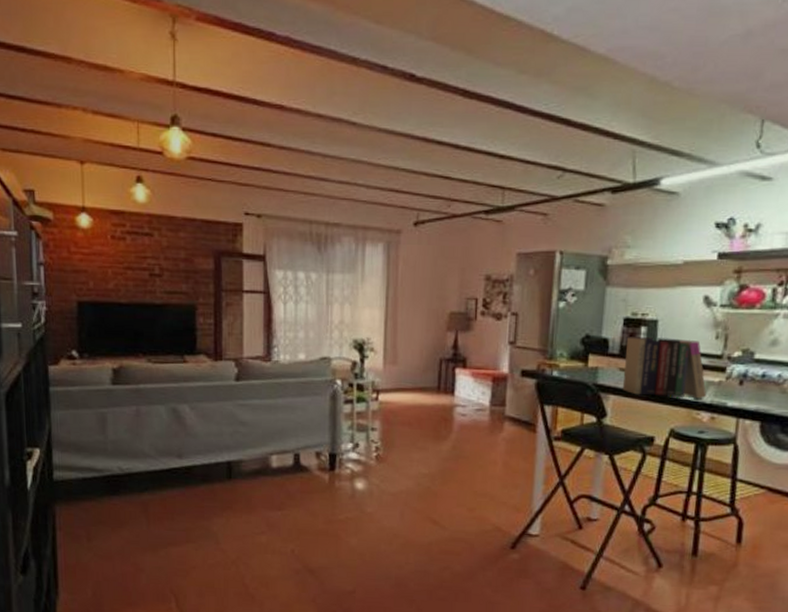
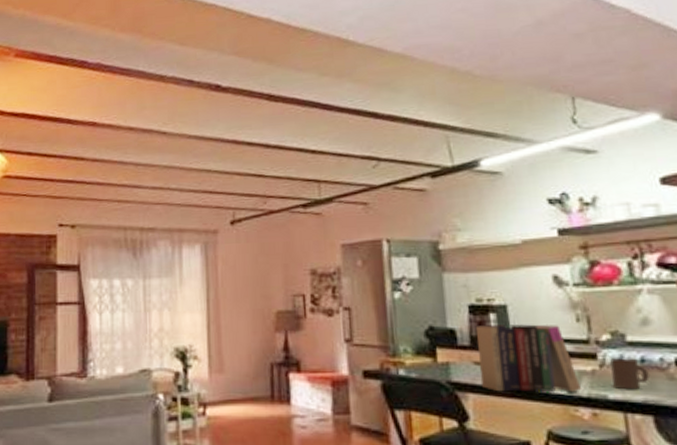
mug: none [734,372,766,400] -> present [610,358,649,390]

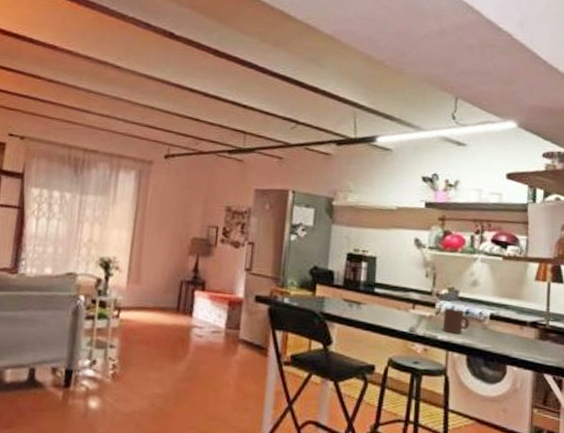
books: present [476,324,582,393] -> none [346,270,420,331]

